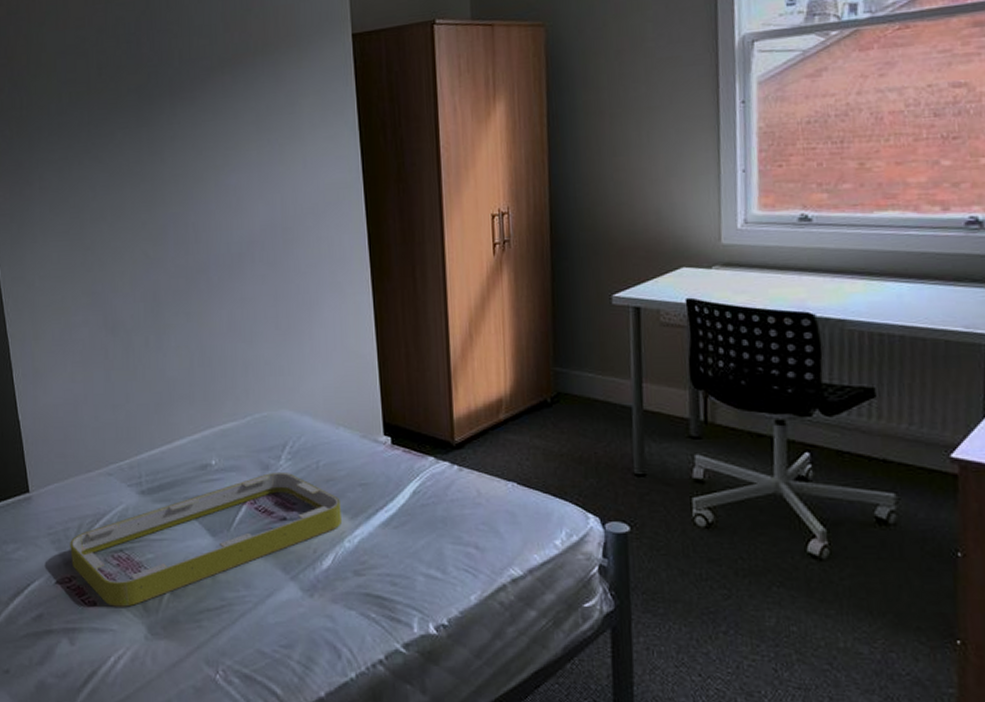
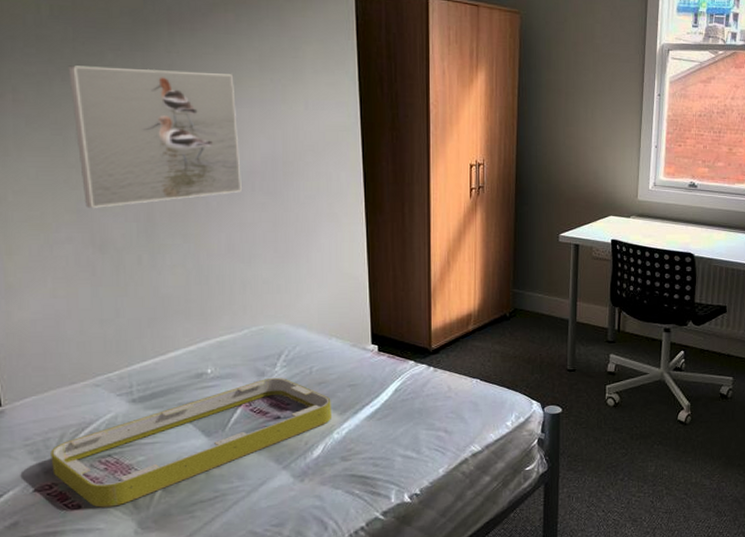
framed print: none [84,139,242,290] -> present [68,65,242,208]

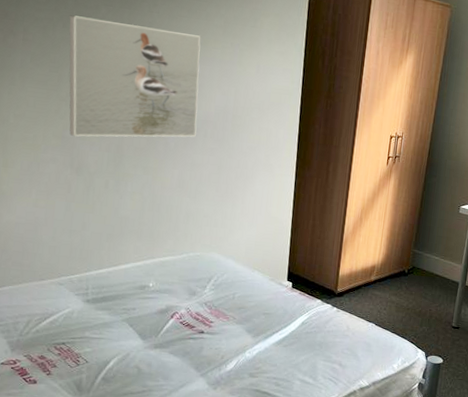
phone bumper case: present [50,377,331,508] -> none [17,297,247,387]

